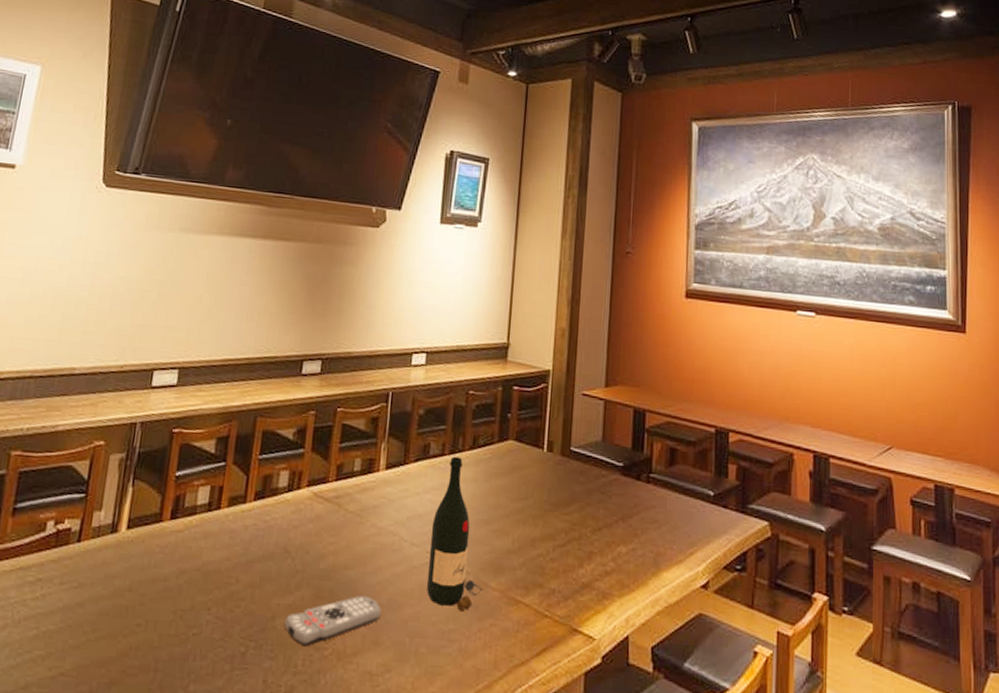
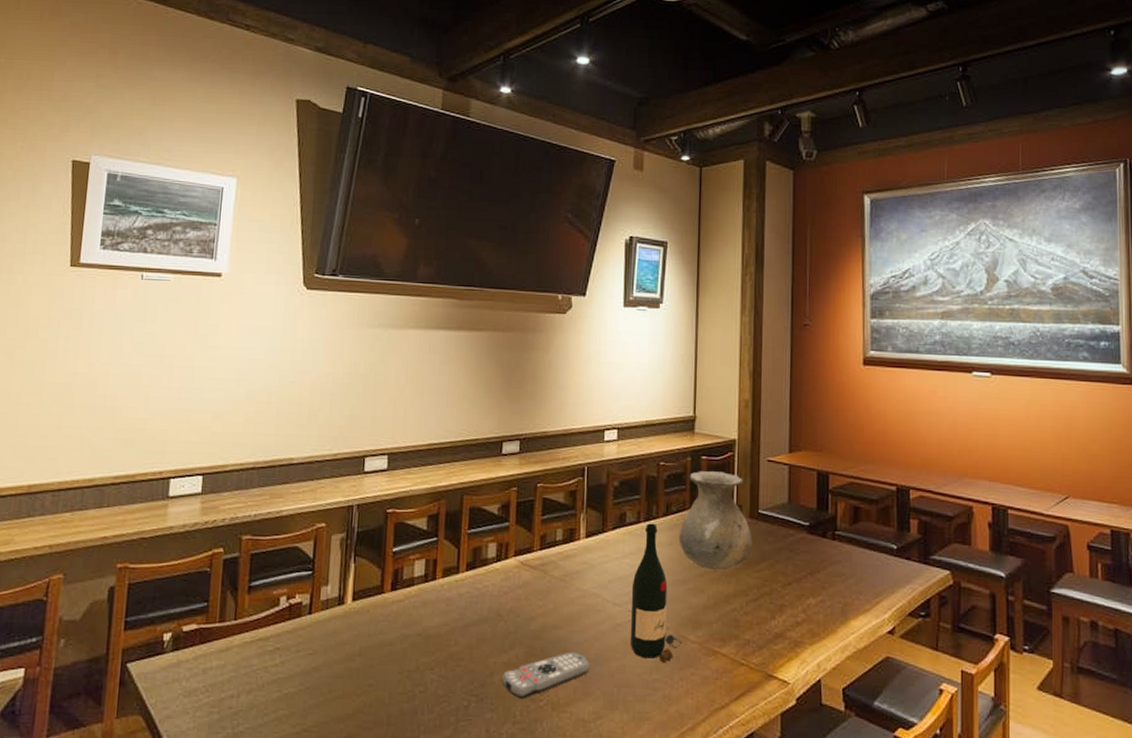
vase: none [484,402,563,512] -> present [678,471,753,571]

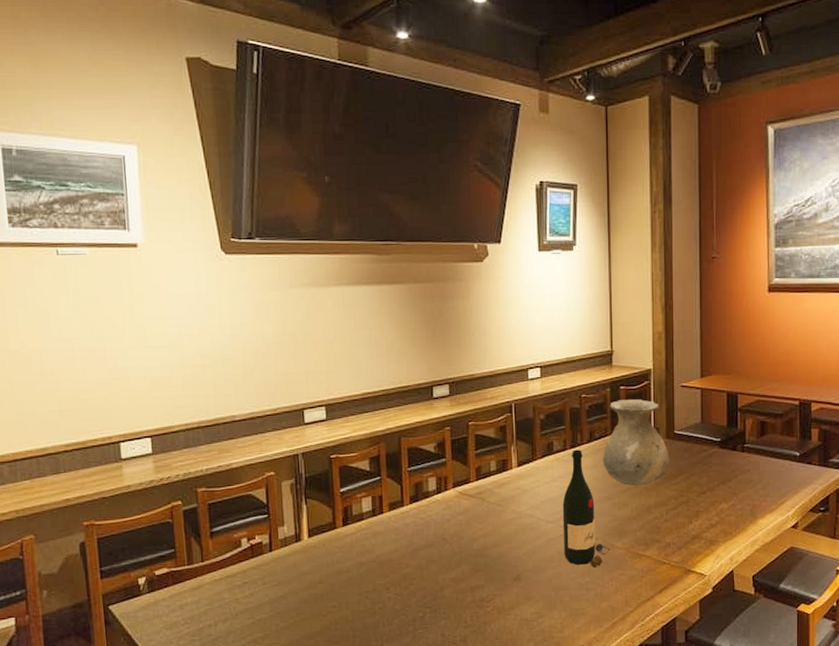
remote control: present [502,651,590,698] -> none [452,564,529,606]

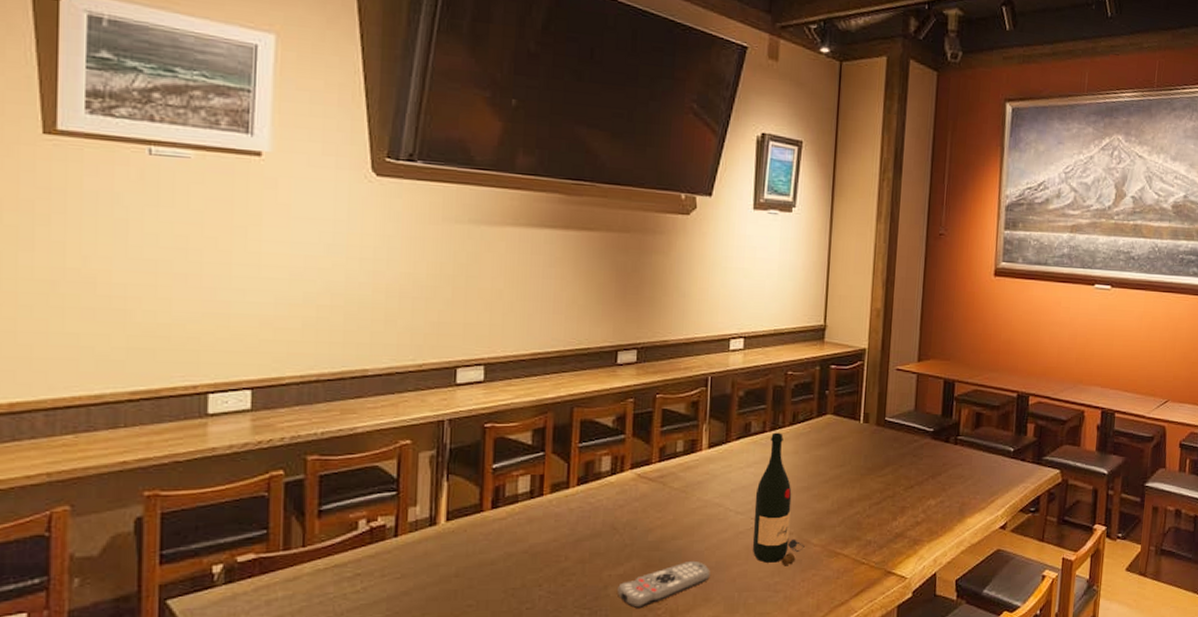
remote control: none [452,564,529,606] -> present [618,560,710,608]
vase: present [602,399,670,487] -> none [804,380,878,477]

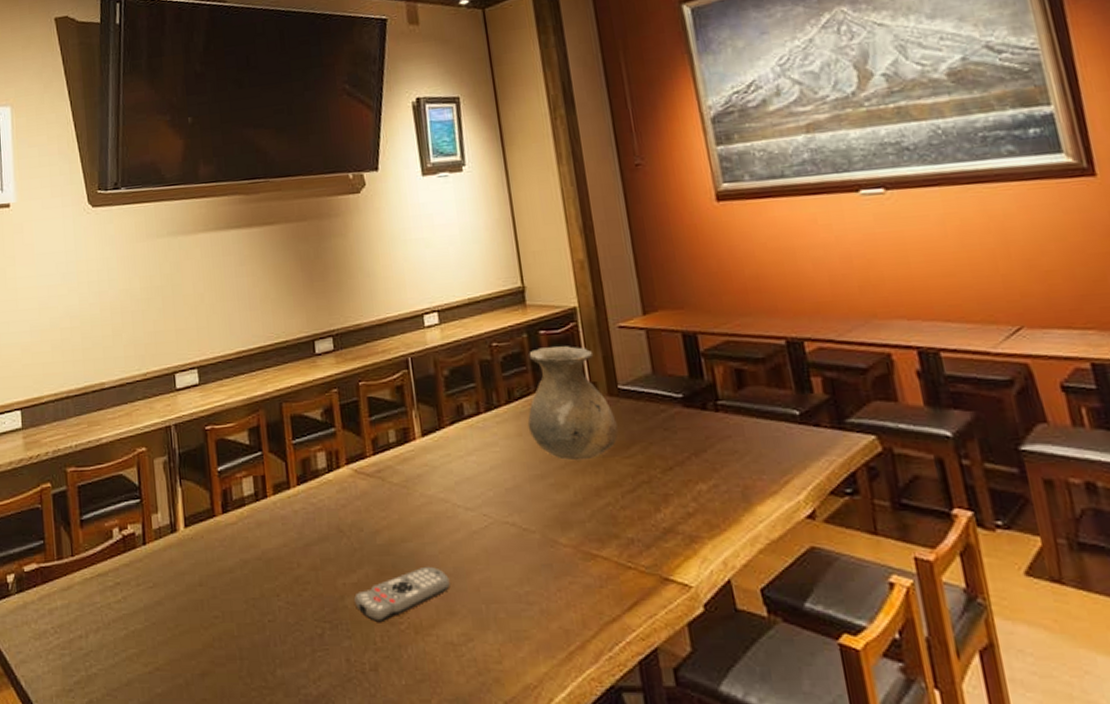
wine bottle: present [753,432,805,566] -> none [482,413,552,572]
vase: none [804,380,878,477] -> present [527,346,618,461]

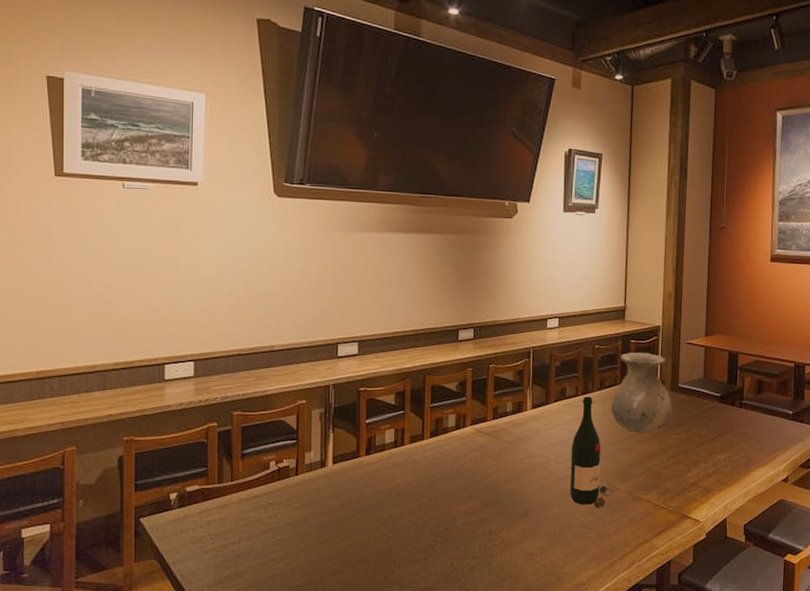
remote control: present [354,566,450,622] -> none [463,501,536,538]
wine bottle: none [482,413,552,572] -> present [570,396,613,508]

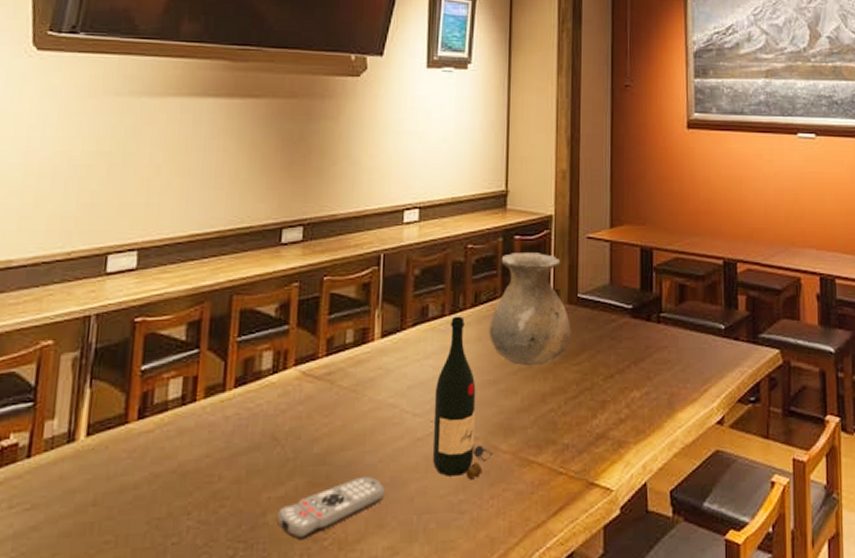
remote control: none [463,501,536,538] -> present [278,476,385,539]

